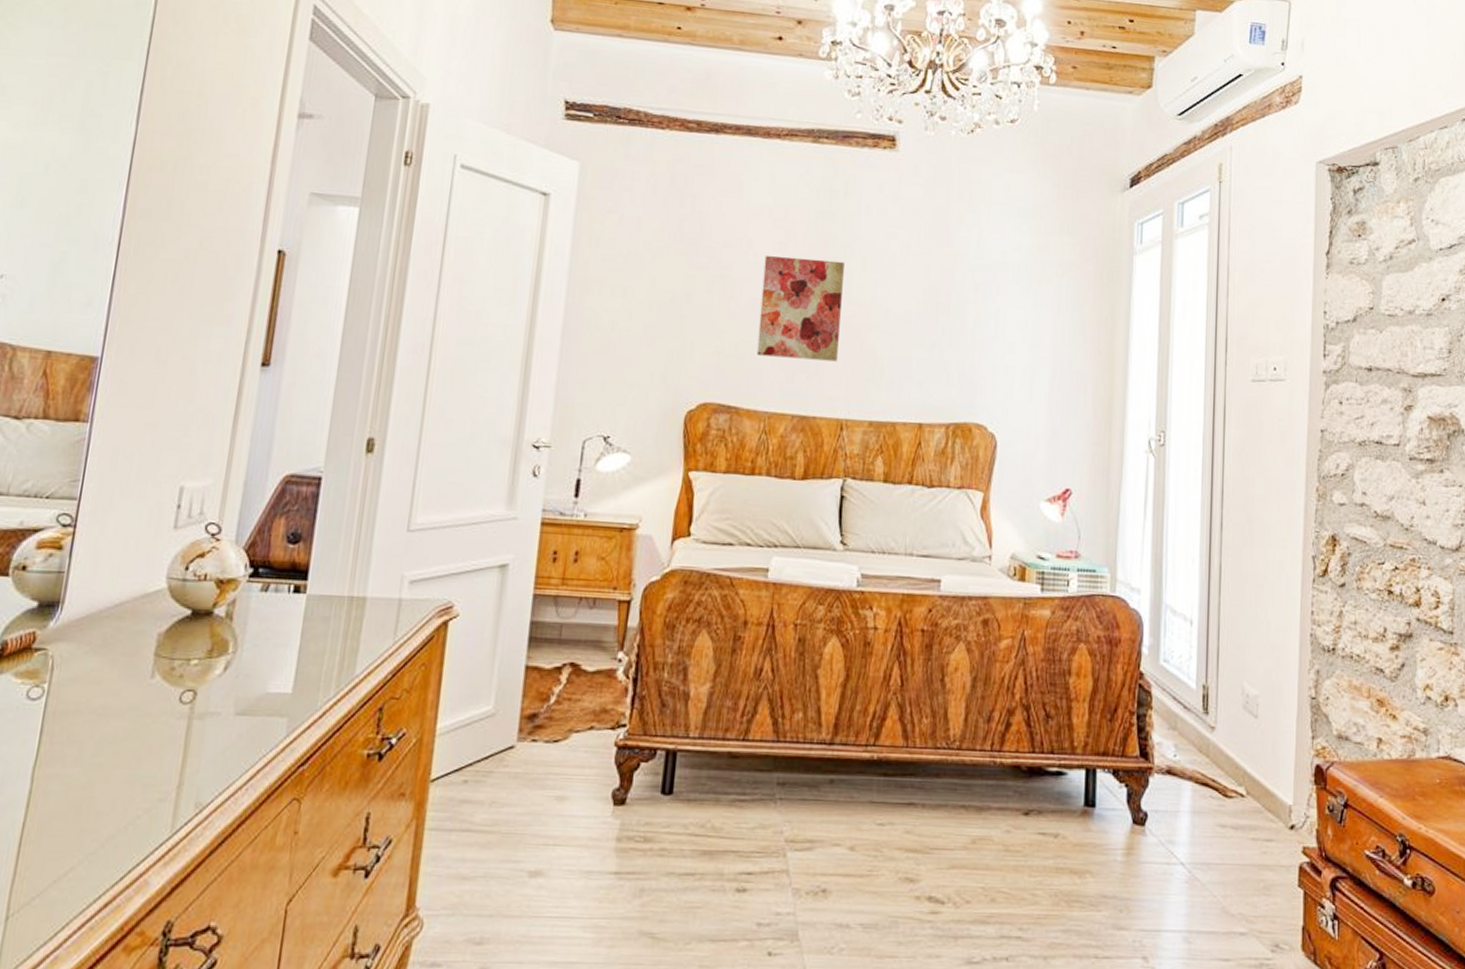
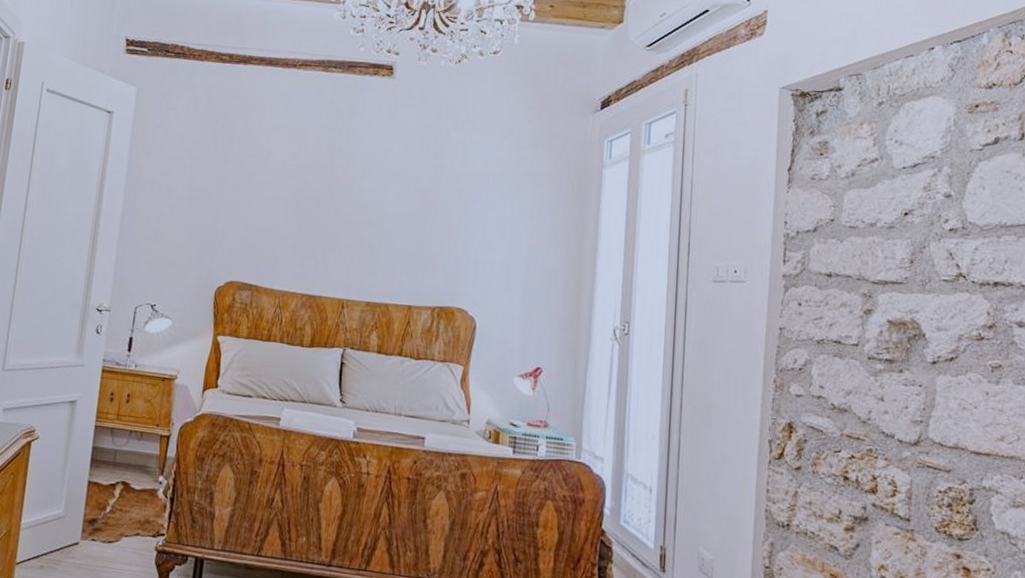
wall art: present [756,256,845,362] -> none [273,164,348,252]

